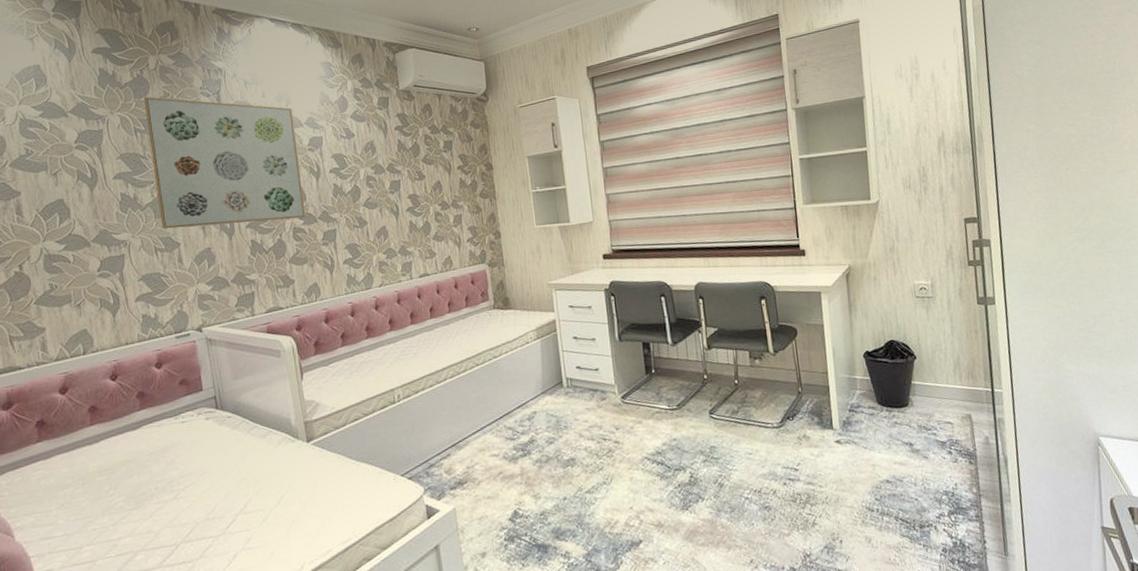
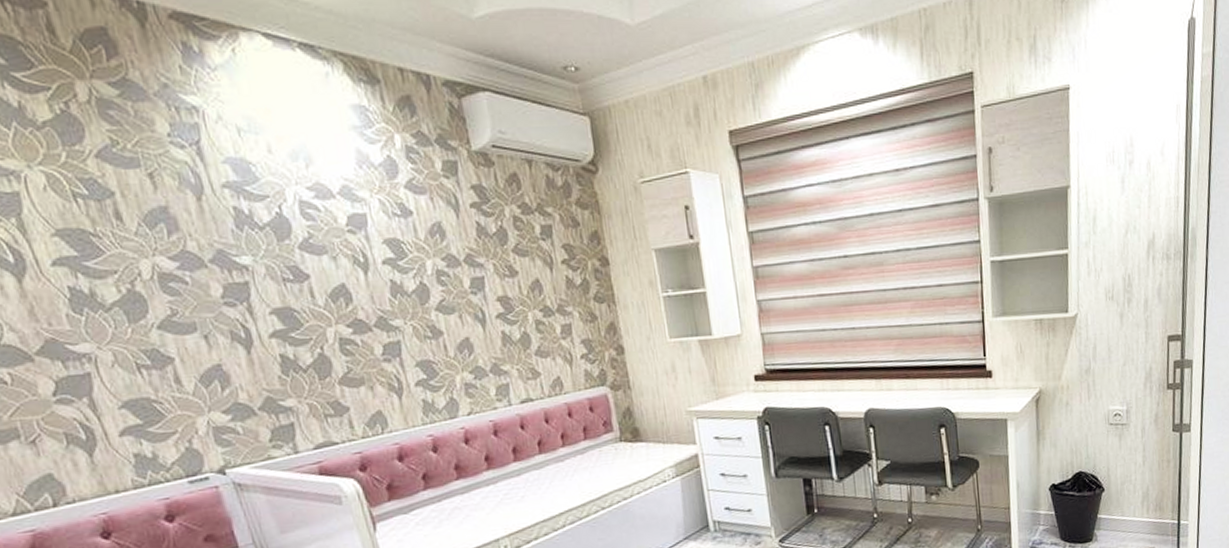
wall art: present [143,96,305,229] -> none [77,144,354,339]

